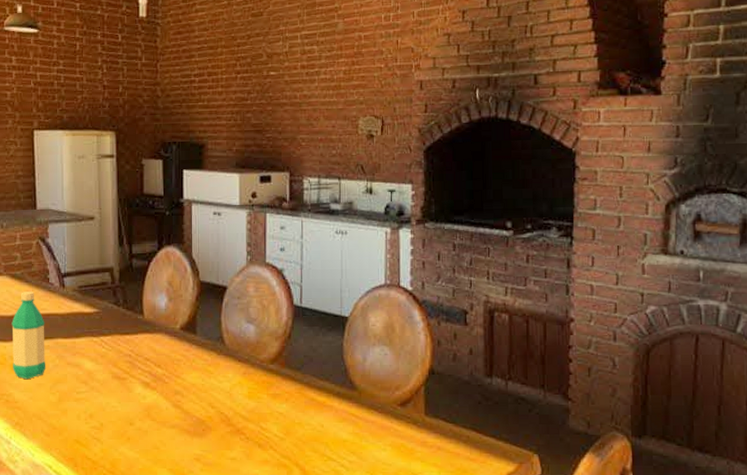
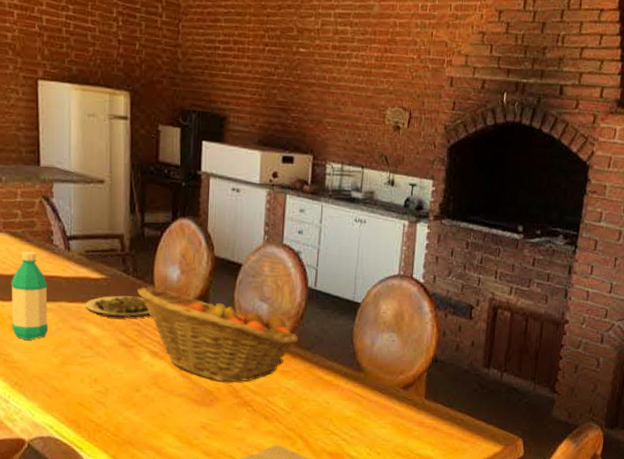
plate: none [79,328,141,351] -> present [85,295,151,318]
fruit basket: none [128,317,288,410] -> present [137,287,299,382]

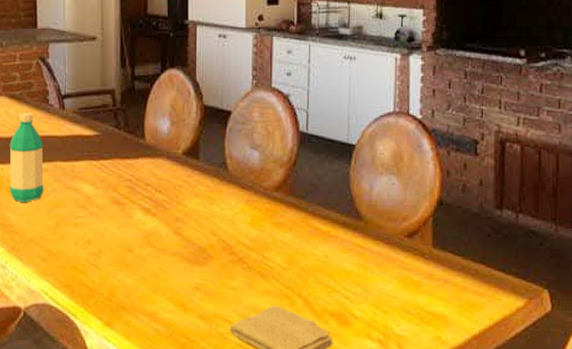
plate: present [85,295,151,318] -> none [78,151,142,175]
fruit basket: present [137,287,299,382] -> none [129,141,293,238]

